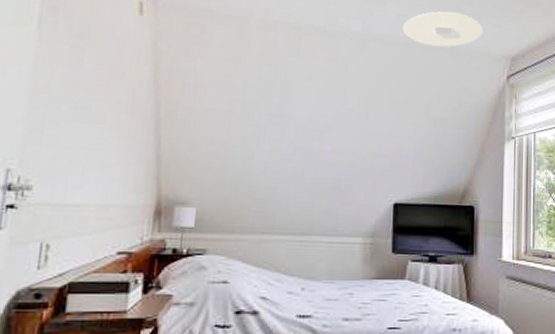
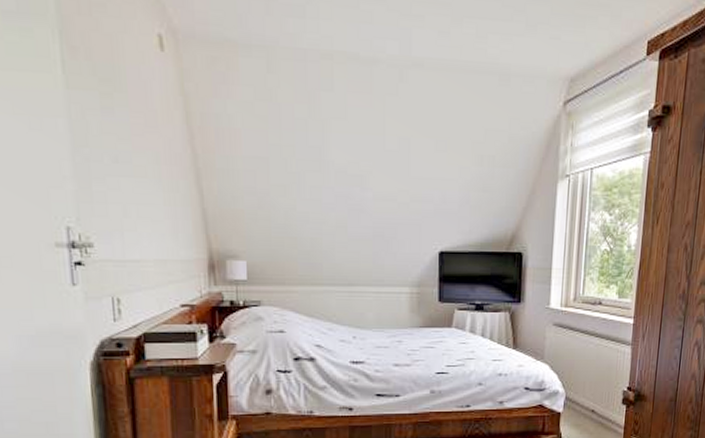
ceiling light: present [403,11,483,47] -> none [445,23,538,70]

